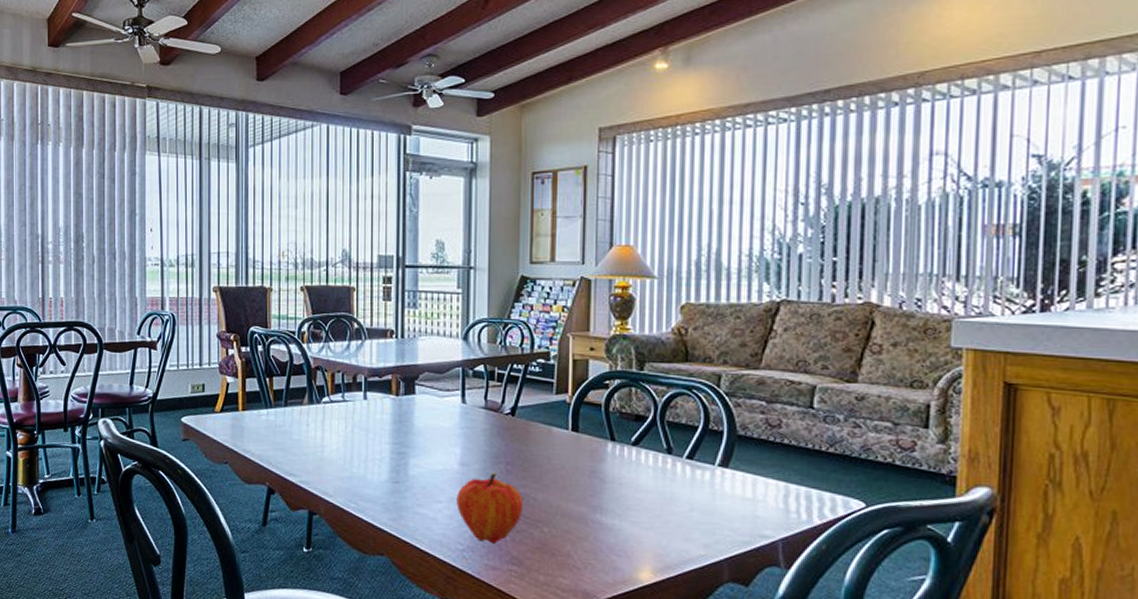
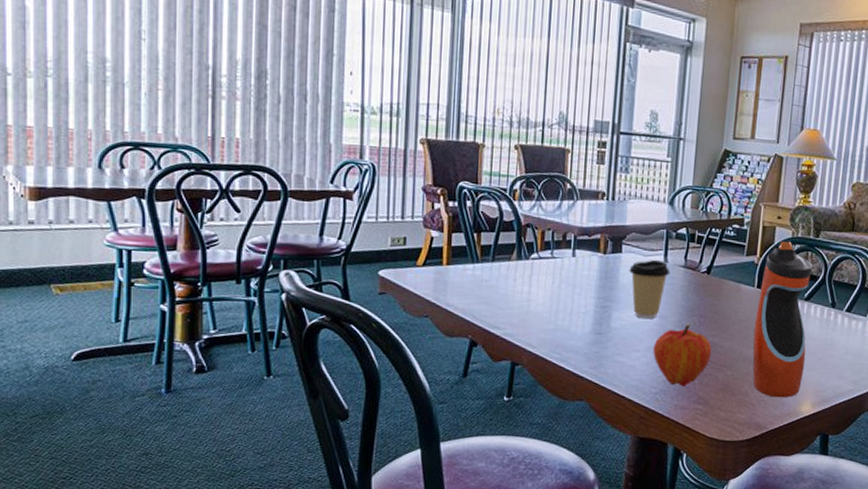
coffee cup: none [424,400,470,467] -> present [629,259,670,319]
water bottle: none [571,376,639,562] -> present [752,241,813,398]

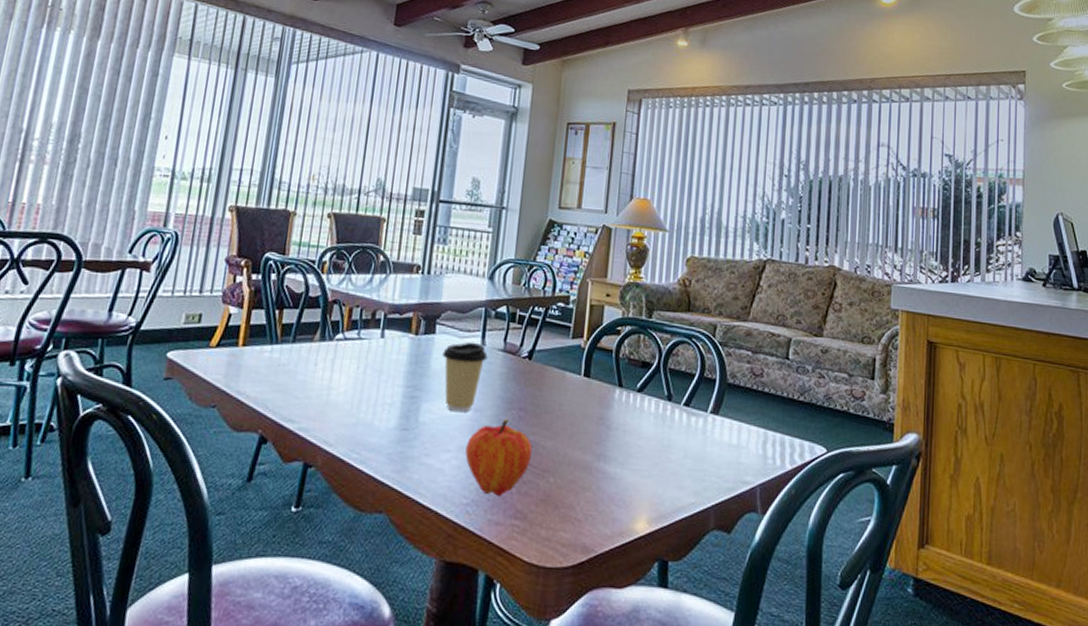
water bottle: present [752,241,813,398] -> none [578,322,646,513]

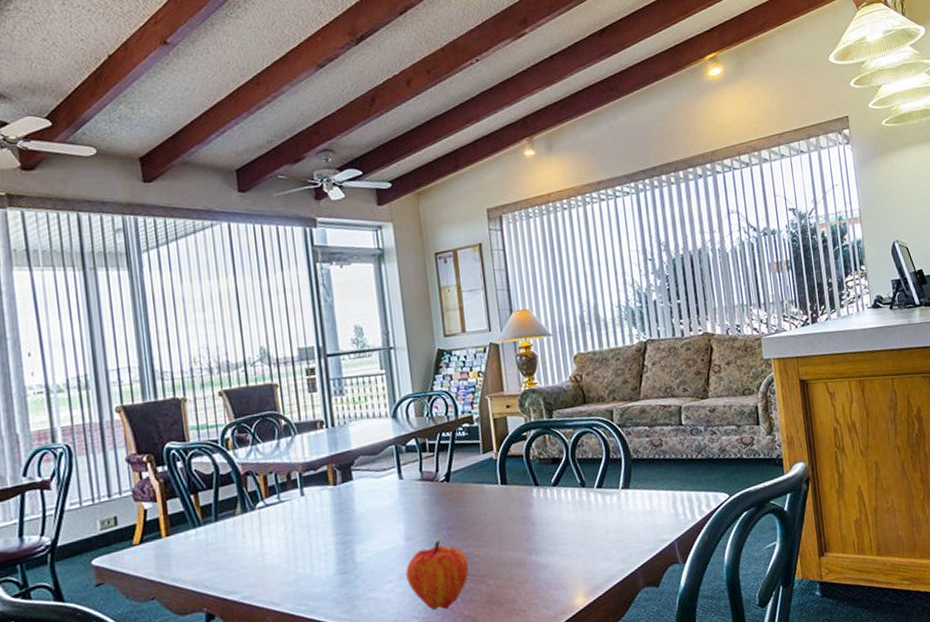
coffee cup: present [442,341,488,413] -> none [364,478,408,546]

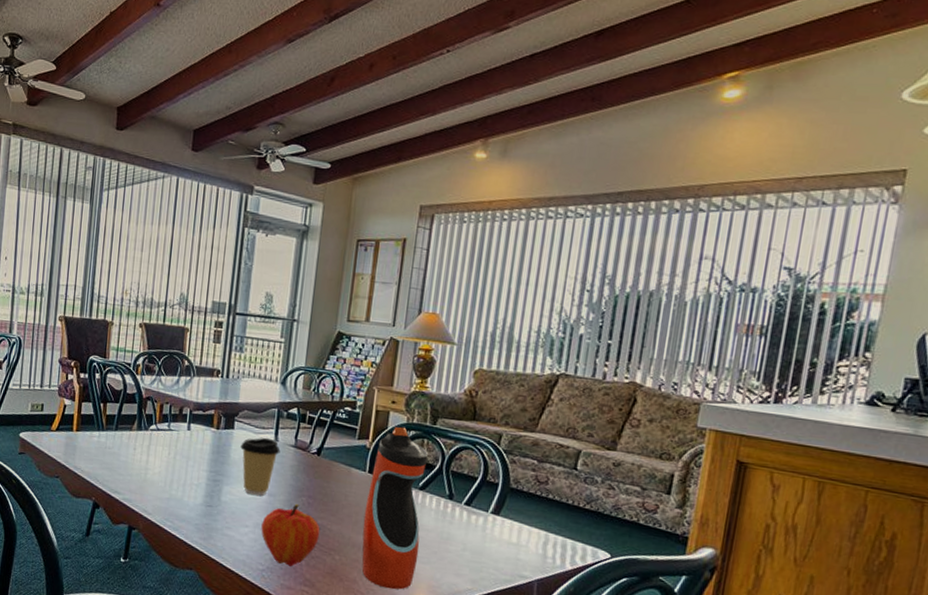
coffee cup: none [364,478,408,546] -> present [240,437,281,496]
water bottle: none [503,428,570,598] -> present [361,426,429,590]

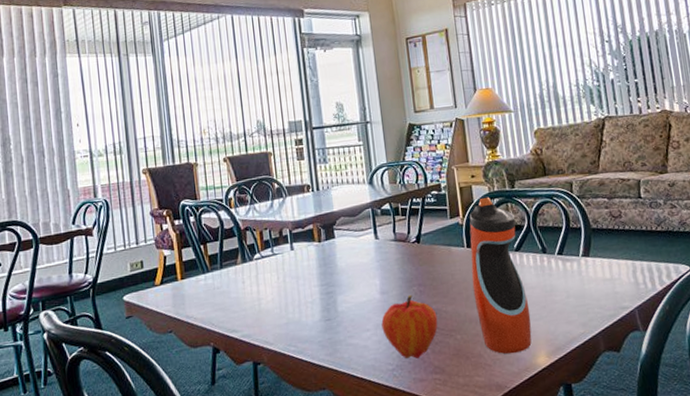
coffee cup: present [240,437,281,496] -> none [344,238,383,298]

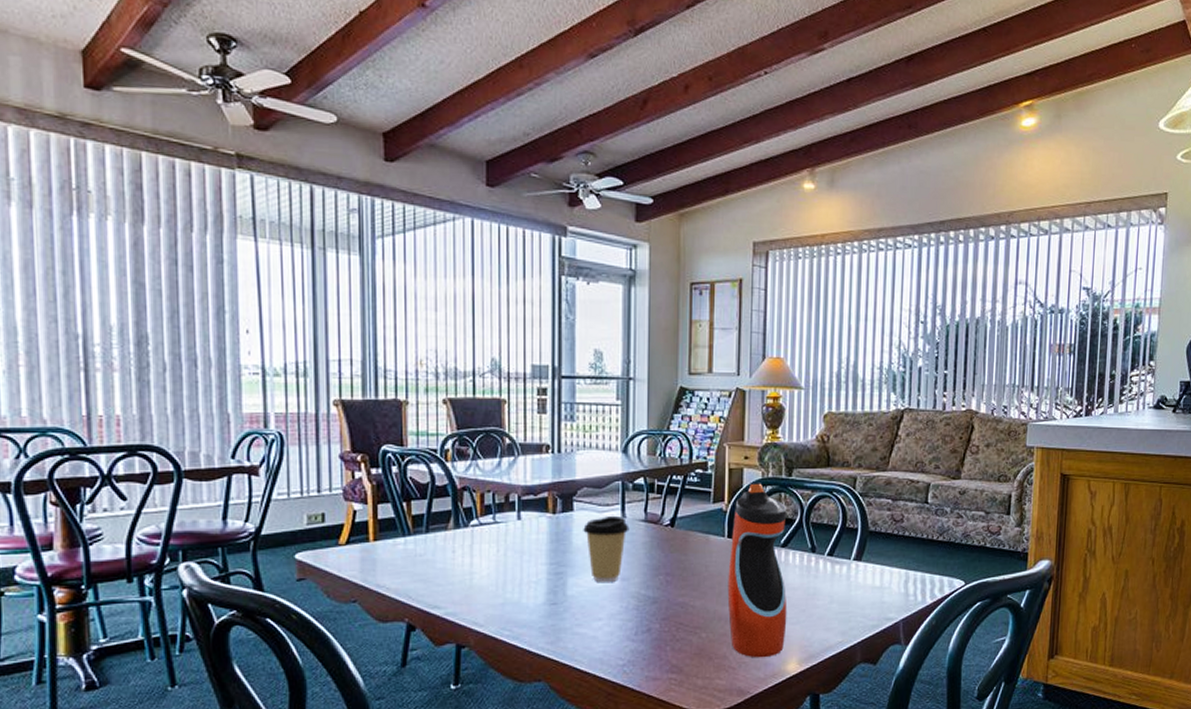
coffee cup: none [344,238,383,298] -> present [583,515,630,583]
fruit: present [381,294,438,359] -> none [617,584,683,655]

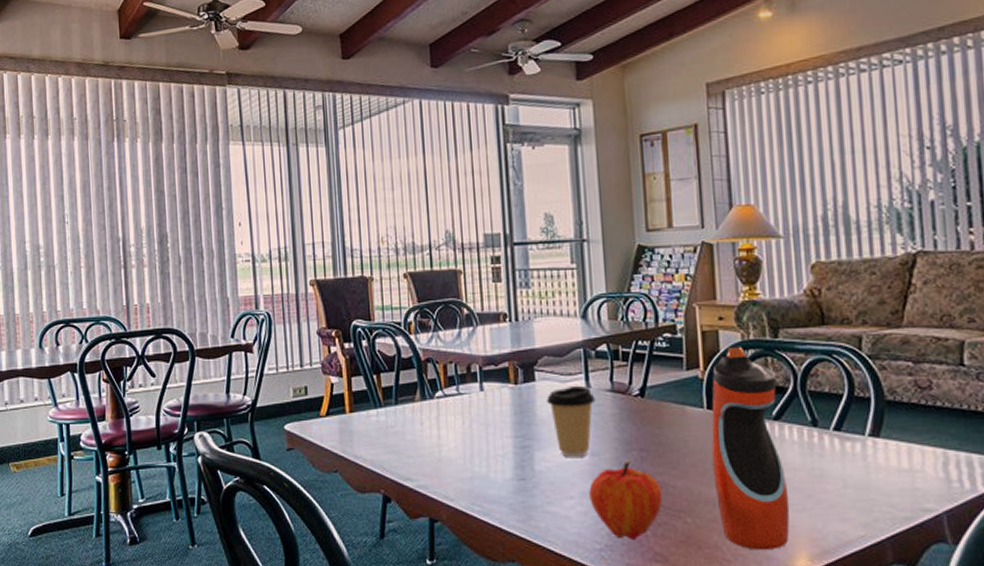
fruit: none [617,584,683,655] -> present [589,460,663,540]

